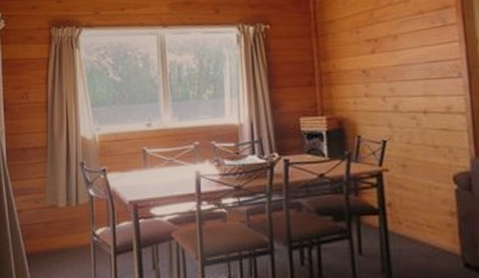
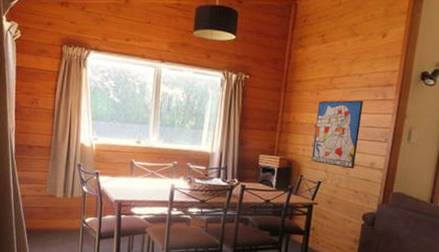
wall art: none [362,30,426,119] -> present [311,100,364,169]

